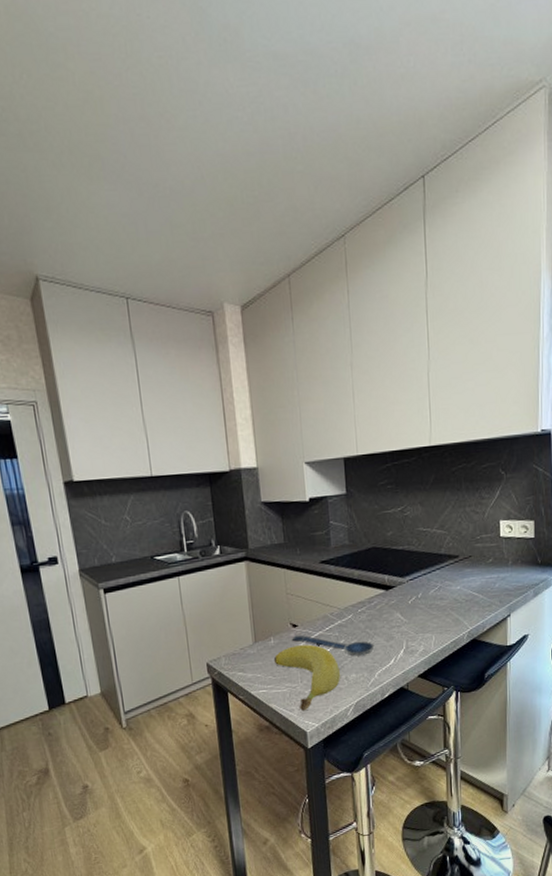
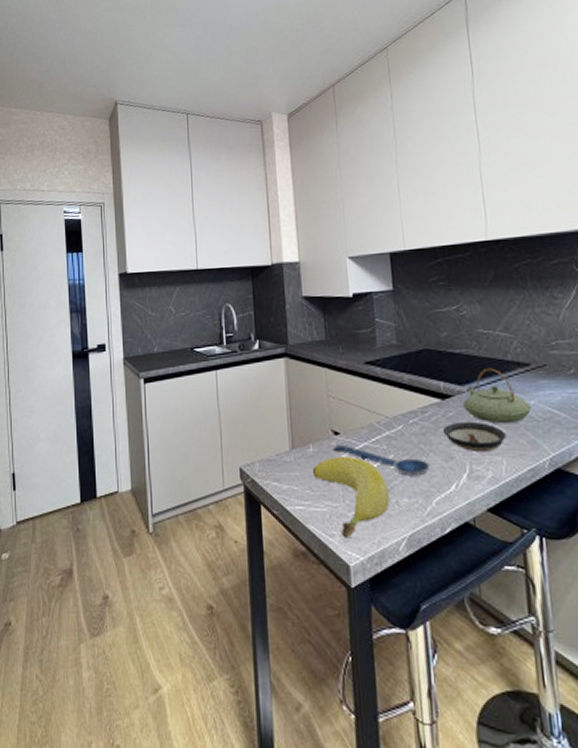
saucer: none [385,607,436,631] -> present [442,421,506,451]
teapot: none [403,561,458,607] -> present [463,368,533,424]

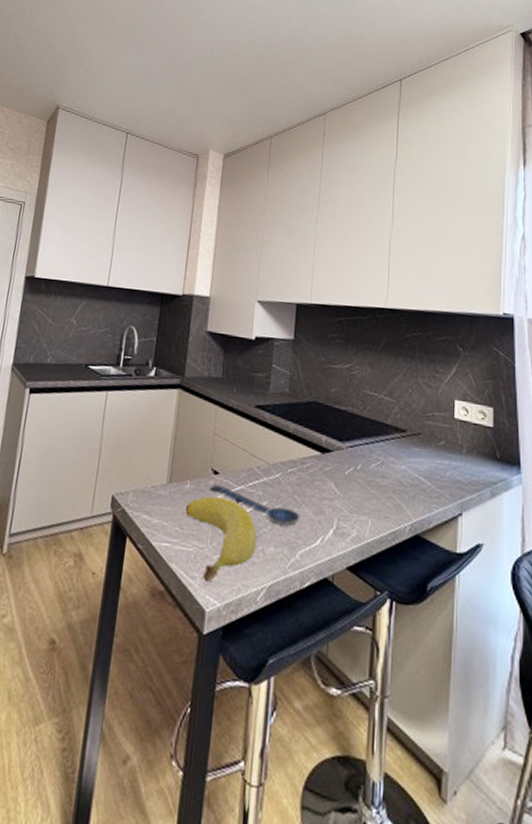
saucer: present [442,421,506,451] -> none [317,477,375,510]
teapot: present [463,368,533,424] -> none [340,428,403,486]

